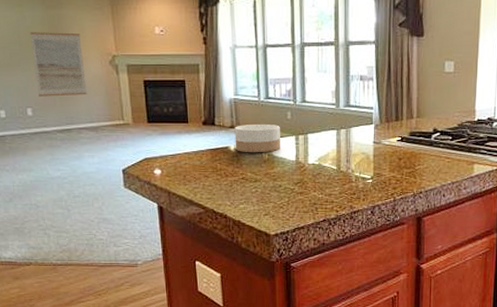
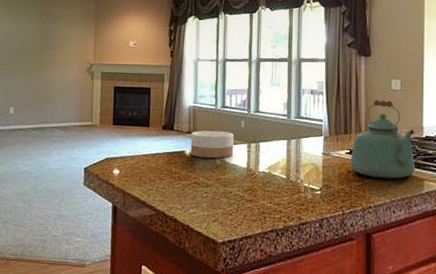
wall art: present [29,32,87,97] -> none [22,42,66,98]
kettle: none [402,84,467,164] -> present [350,100,415,179]

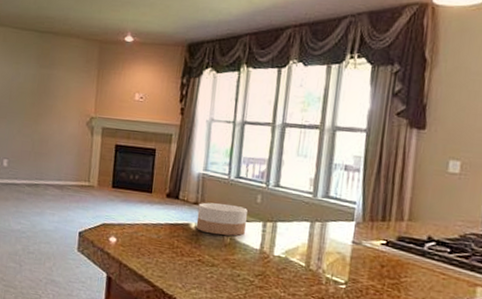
kettle: present [350,100,415,179] -> none [385,183,473,281]

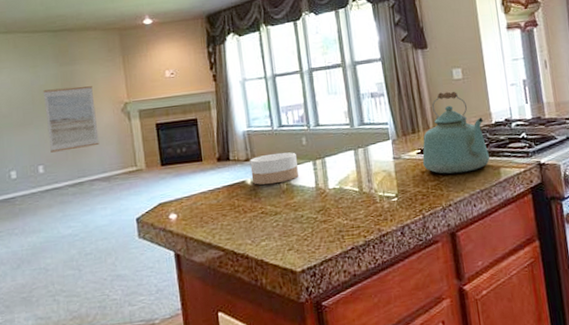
wall art: none [16,88,65,153] -> present [42,86,99,153]
kettle: none [385,183,473,281] -> present [422,91,490,174]

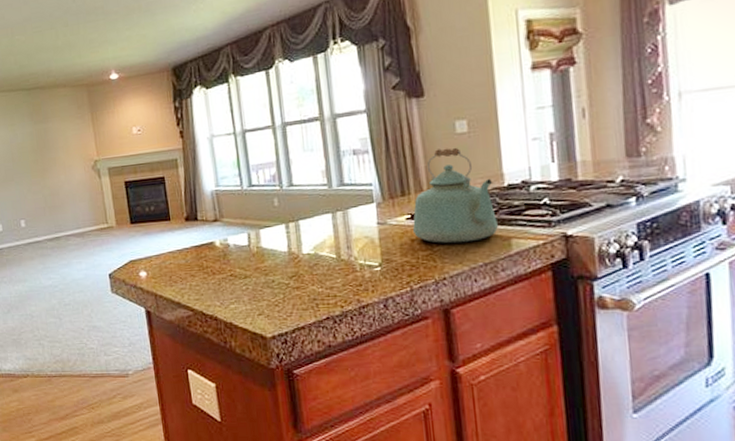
wall art: present [42,86,99,153] -> none [20,144,73,208]
bowl: present [250,152,299,185] -> none [218,213,270,247]

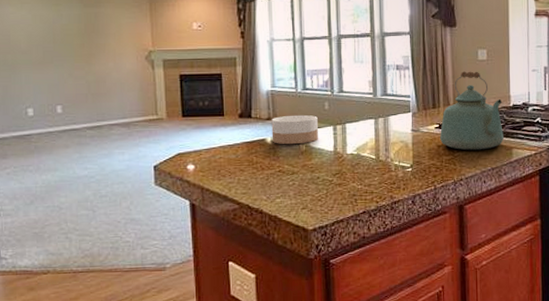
bowl: none [218,213,270,247] -> present [271,114,318,145]

